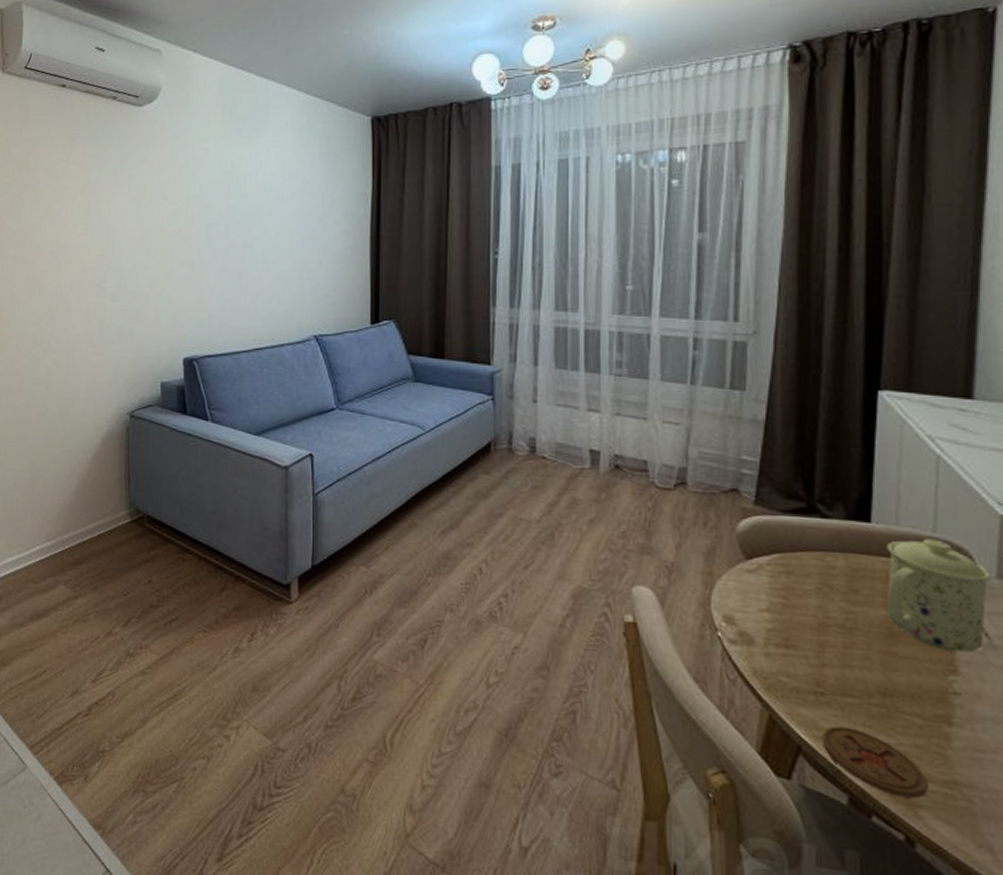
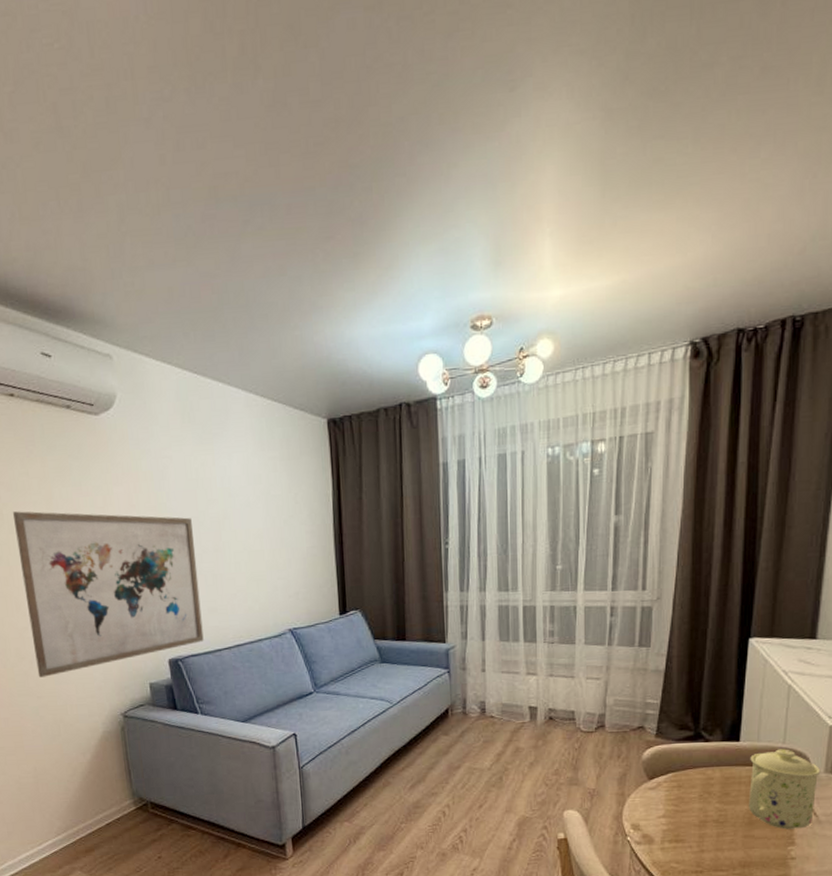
wall art: none [48,196,223,366] -> present [12,511,204,678]

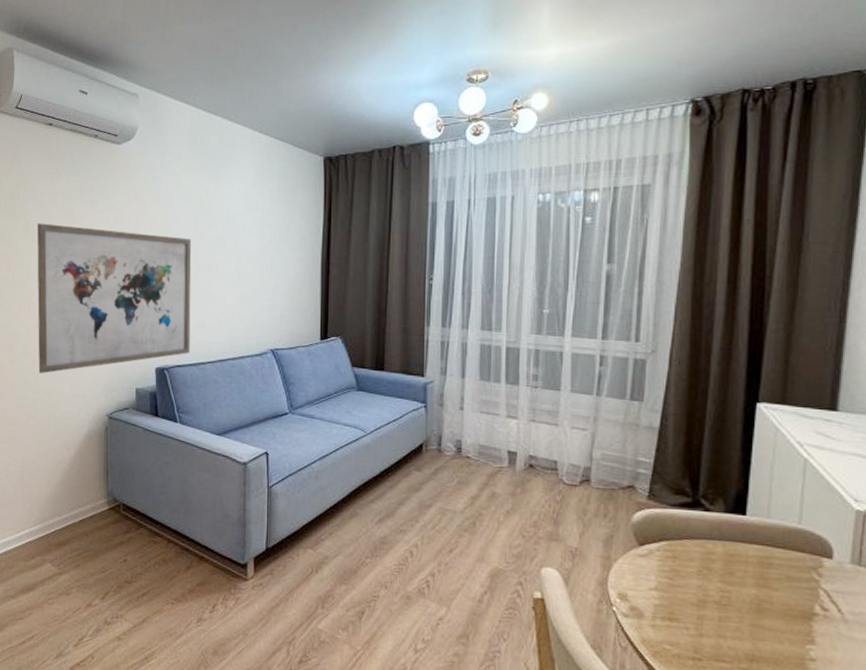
mug: present [749,749,821,829] -> none [757,529,846,626]

